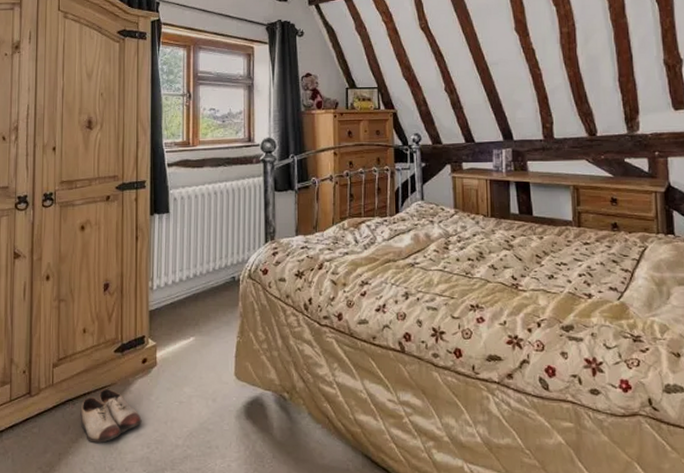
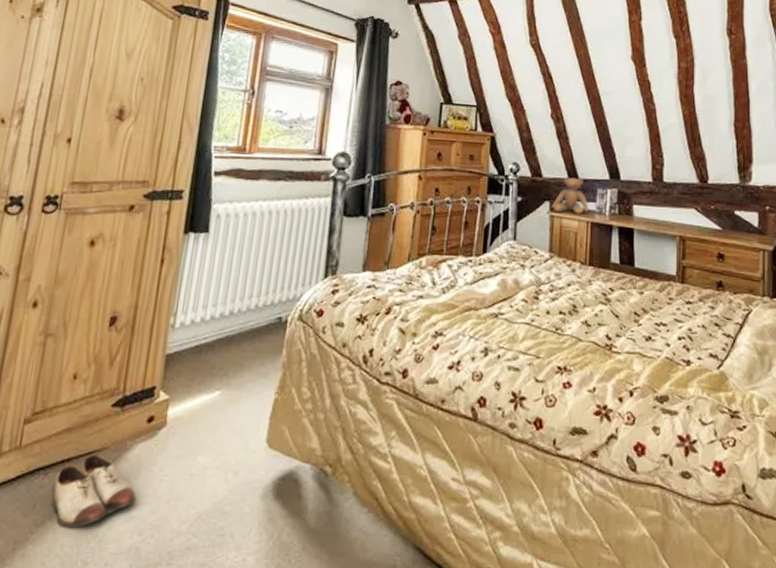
teddy bear: none [453,142,487,175] -> present [552,177,589,216]

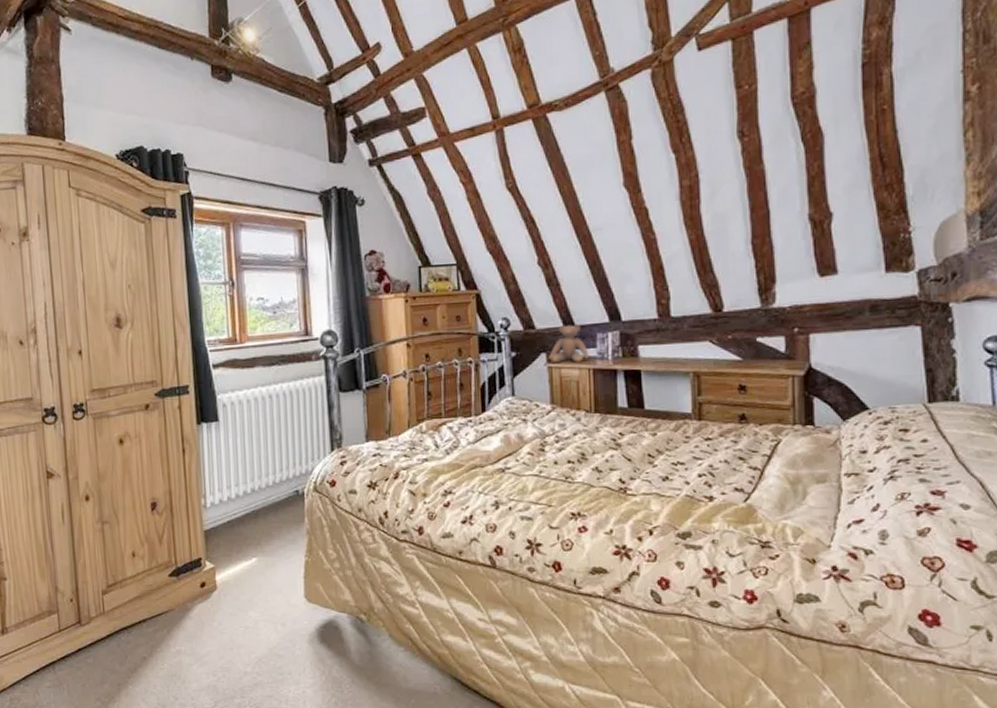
shoe: present [50,453,137,527] -> none [136,614,205,672]

